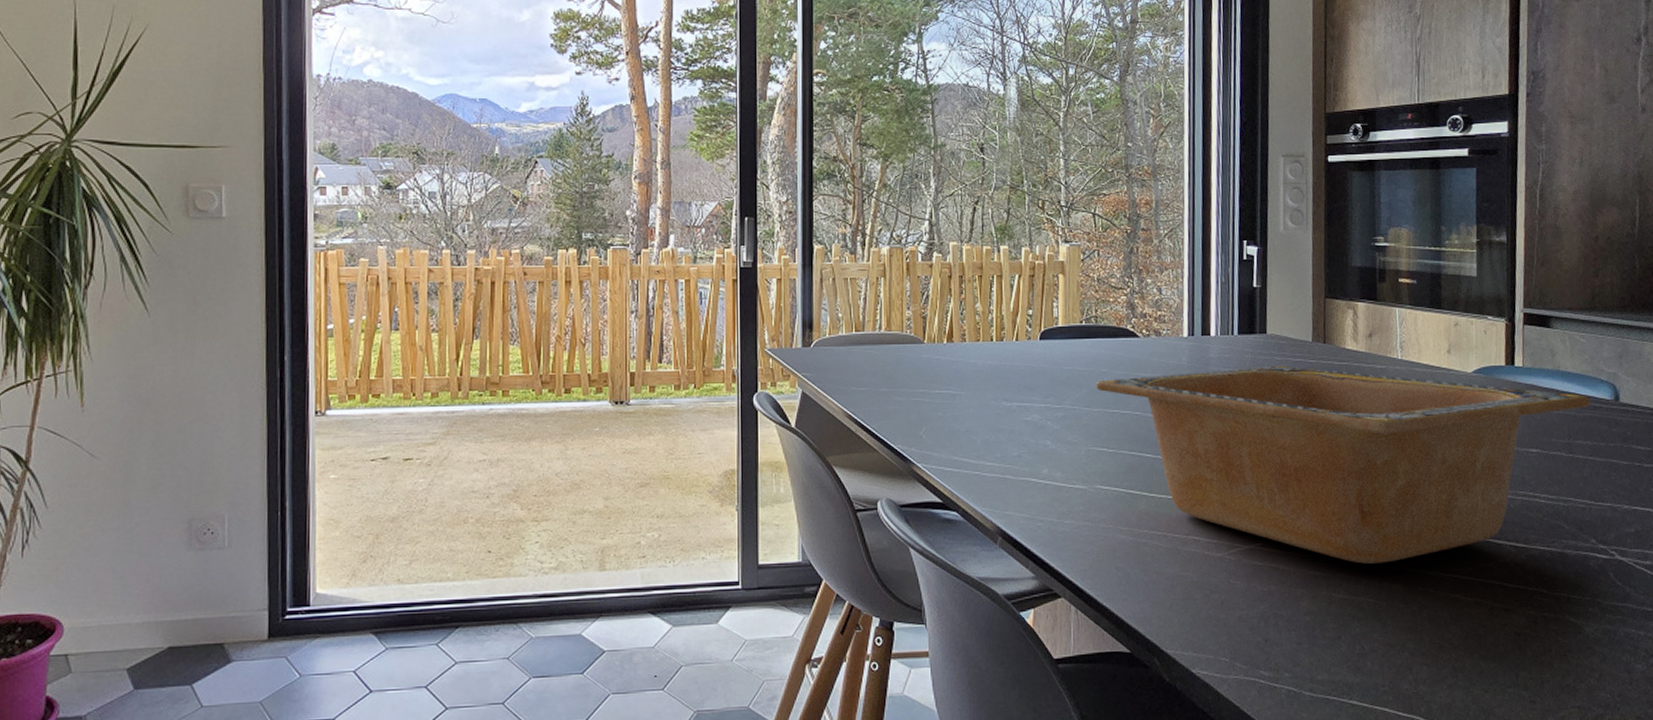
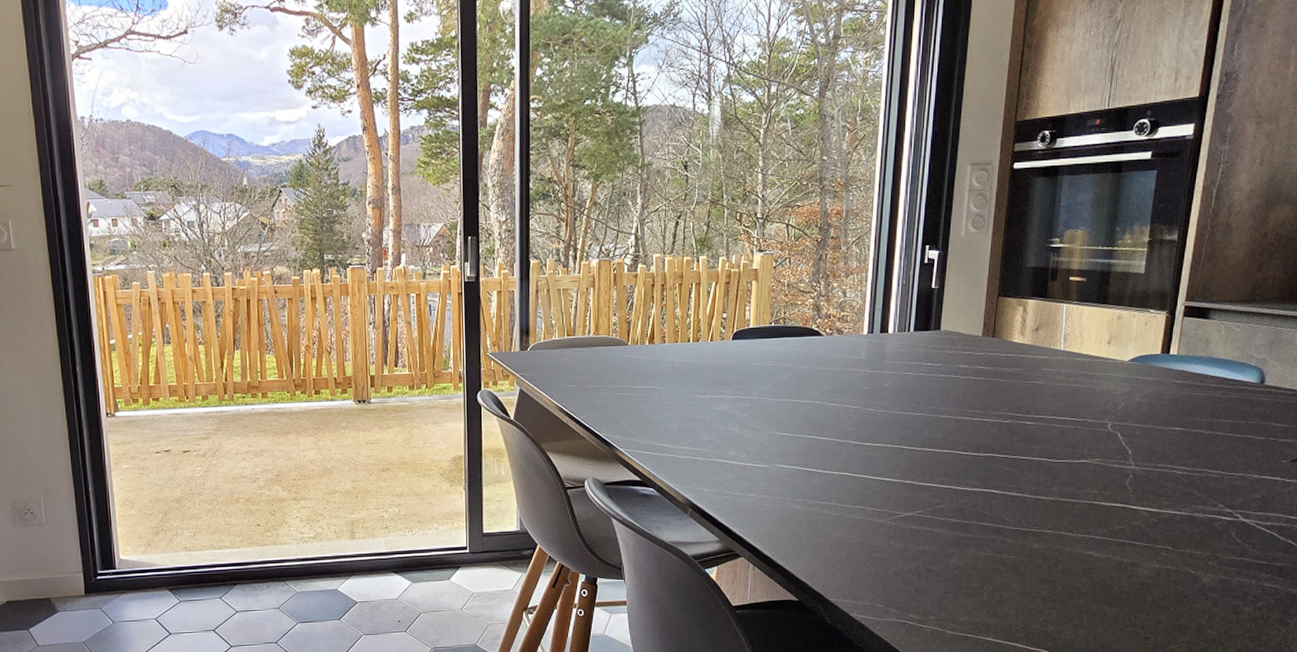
serving bowl: present [1096,365,1591,564] -> none [781,358,1238,527]

